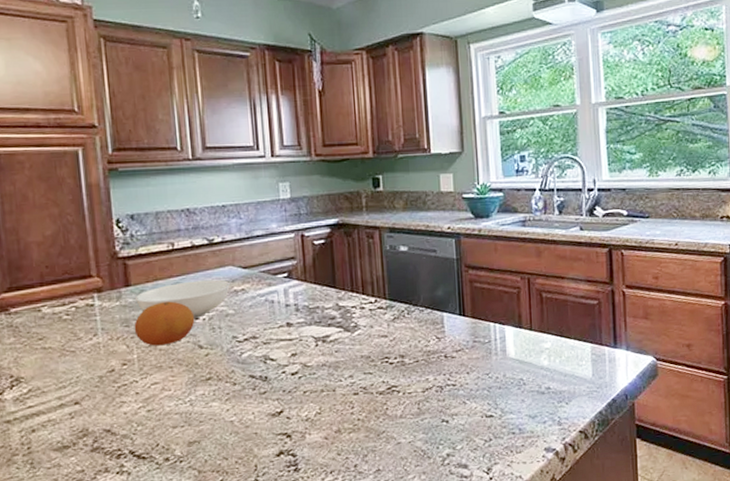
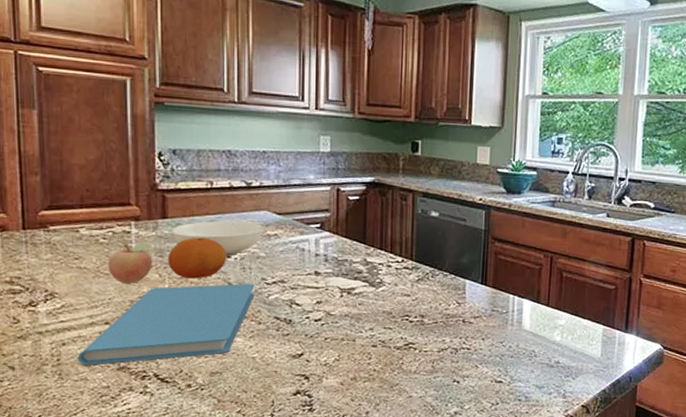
book: none [48,344,227,450] -> present [77,283,255,365]
fruit: none [72,313,119,359] -> present [107,242,154,283]

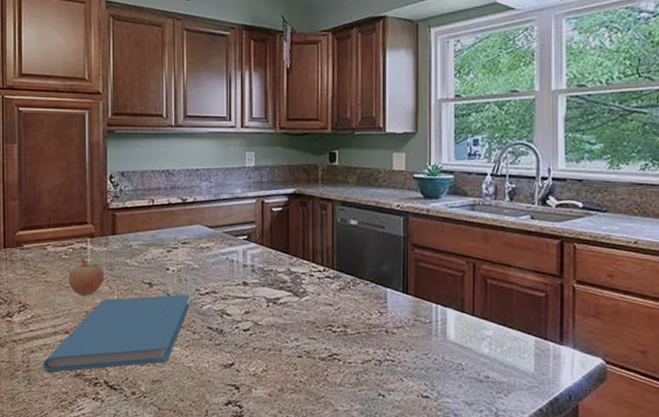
fruit: present [168,237,227,279] -> none [116,251,166,291]
bowl: present [170,220,265,258] -> none [119,235,198,270]

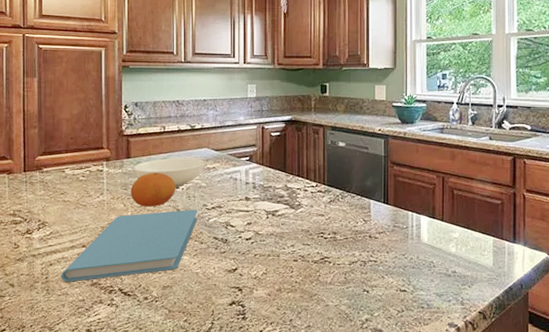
fruit: present [68,257,105,295] -> none [85,178,120,212]
fruit: none [116,251,166,291] -> present [130,172,176,207]
bowl: none [119,235,198,270] -> present [132,158,205,188]

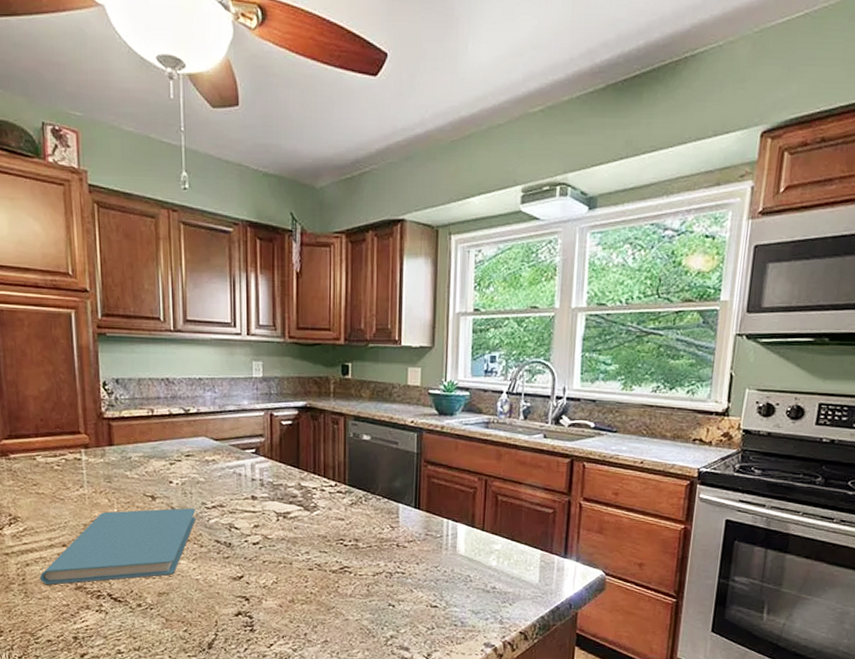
fruit: present [130,172,176,207] -> none [115,463,169,504]
bowl: present [132,158,205,188] -> none [116,447,203,483]

